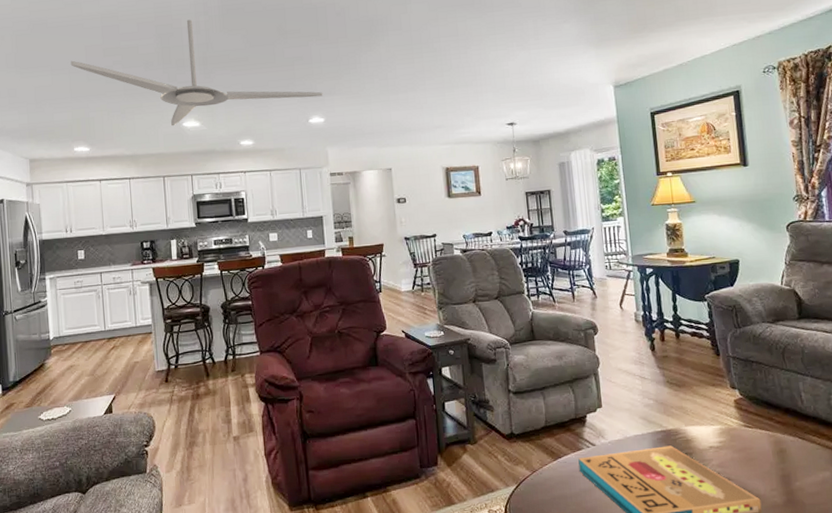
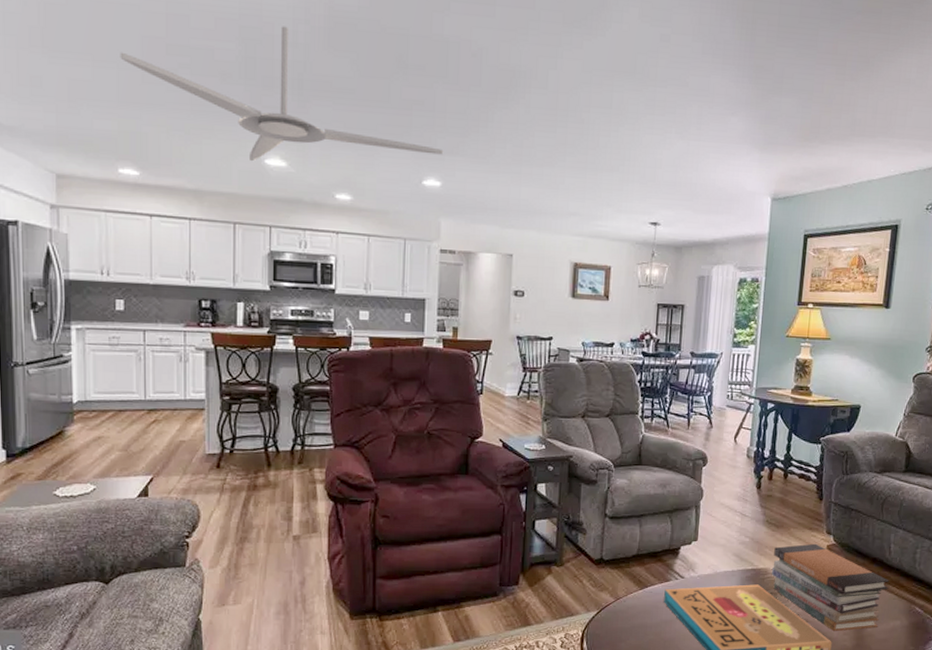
book stack: none [680,399,809,488] -> present [771,543,889,632]

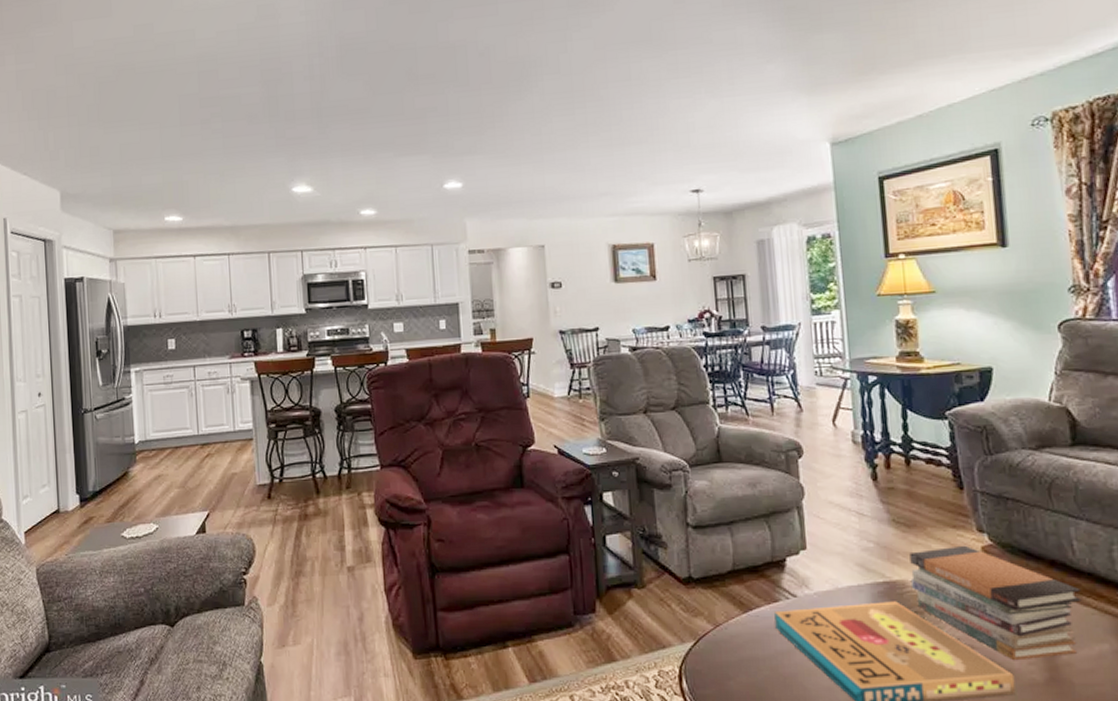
ceiling fan: present [120,26,444,162] -> none [161,62,462,192]

